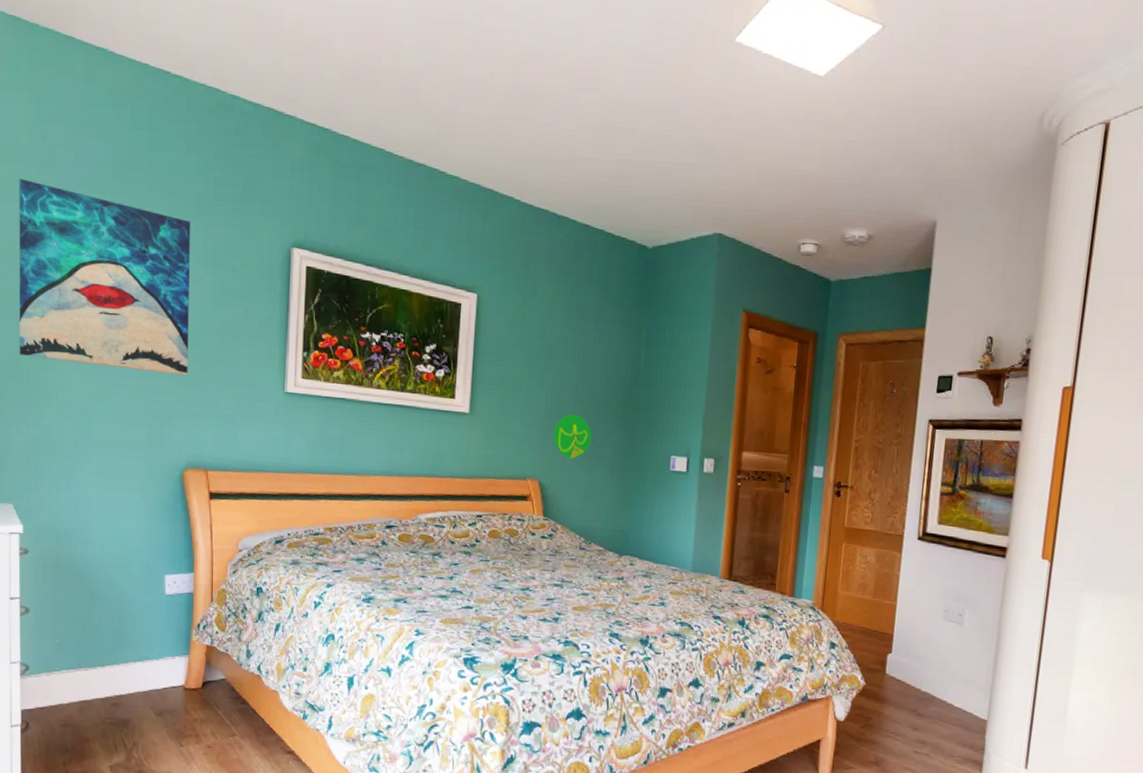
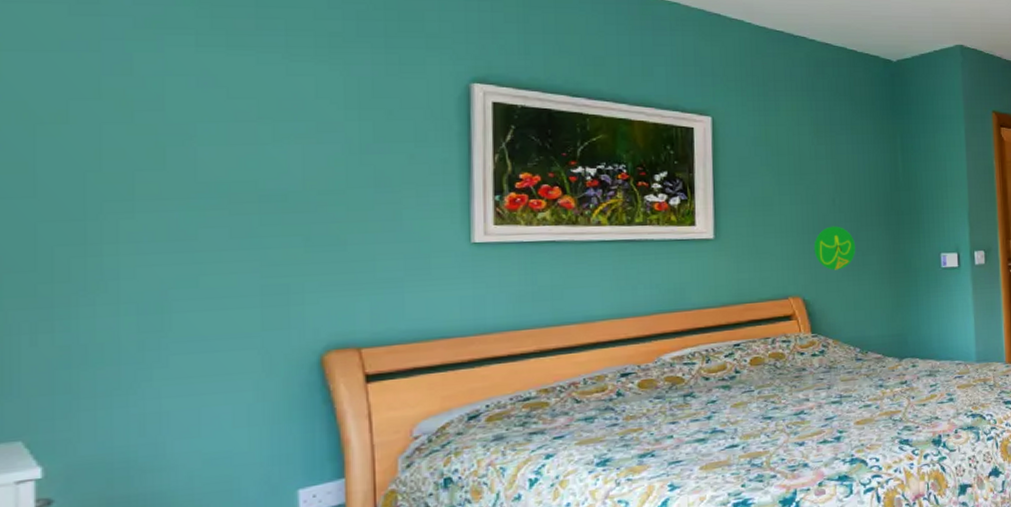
wall art: present [19,179,191,376] -> none [35,22,325,243]

